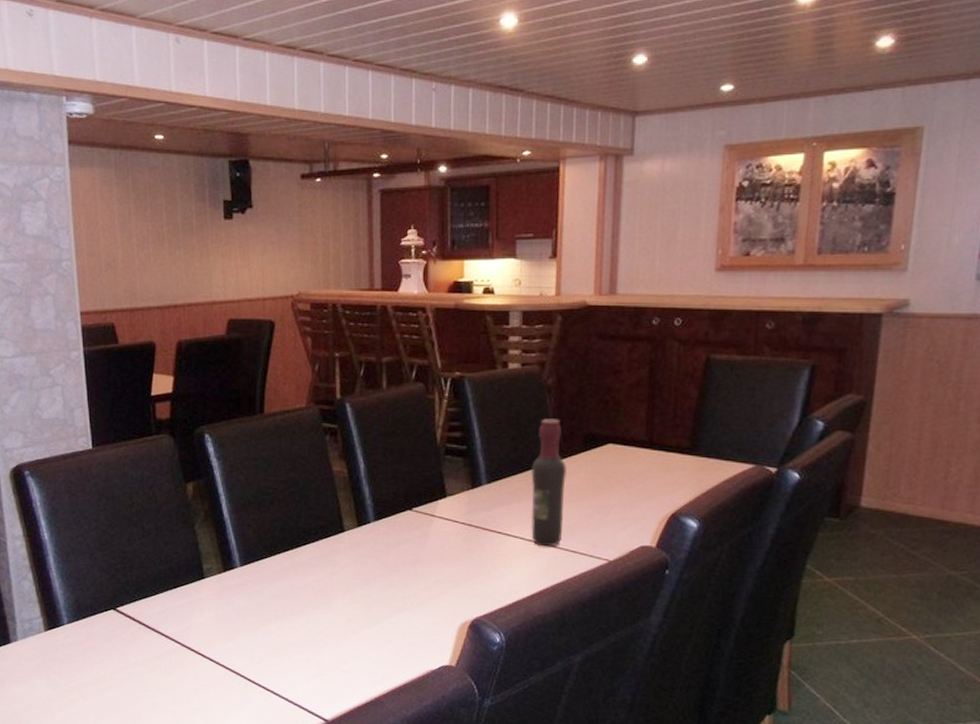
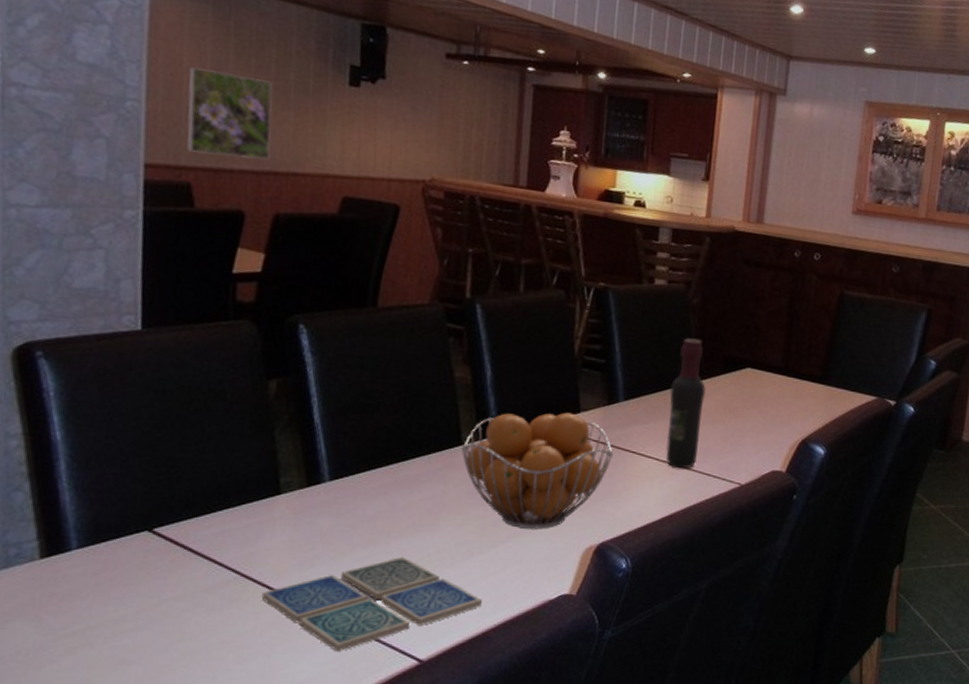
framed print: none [103,225,169,297] -> present [186,67,272,160]
drink coaster: none [198,630,374,711] -> present [261,556,483,653]
fruit basket: none [344,498,480,606] -> present [461,412,613,529]

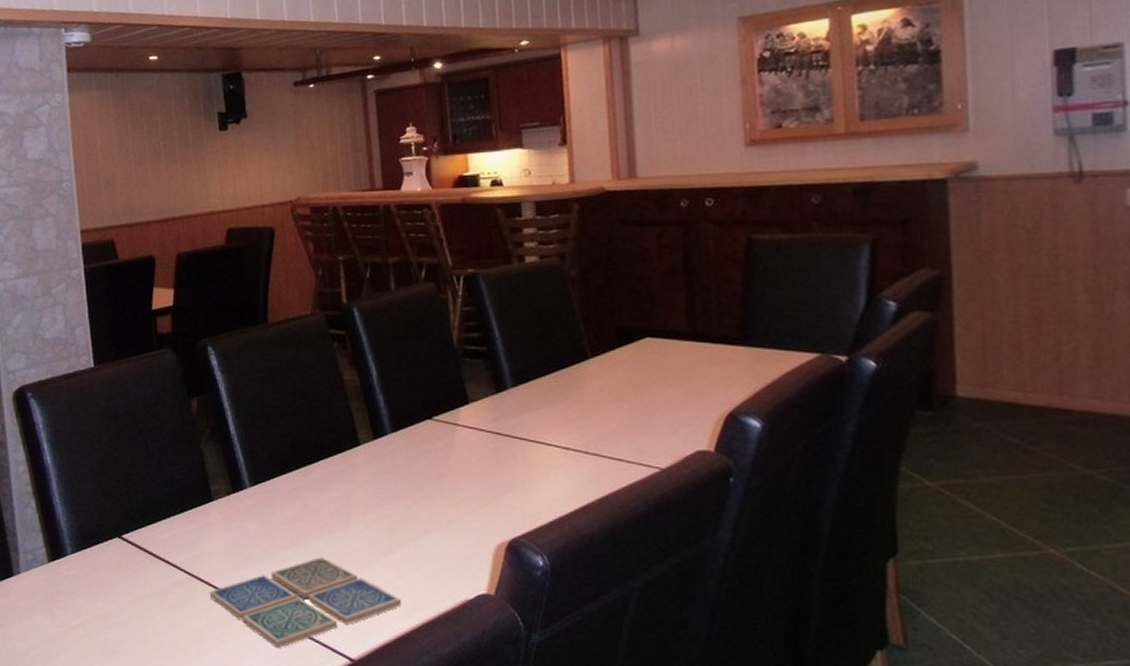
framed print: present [186,67,272,160] -> none [101,142,167,214]
fruit basket: present [461,412,613,529] -> none [359,405,510,526]
wine bottle: present [666,338,706,469] -> none [561,313,604,455]

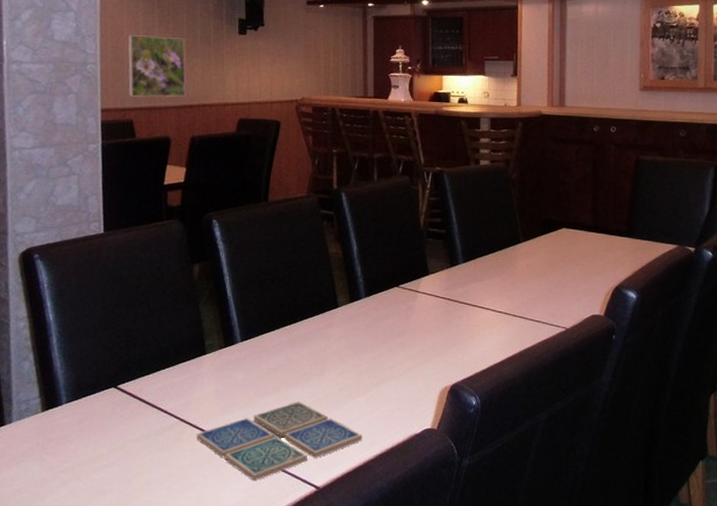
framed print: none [101,142,167,214] -> present [128,35,187,97]

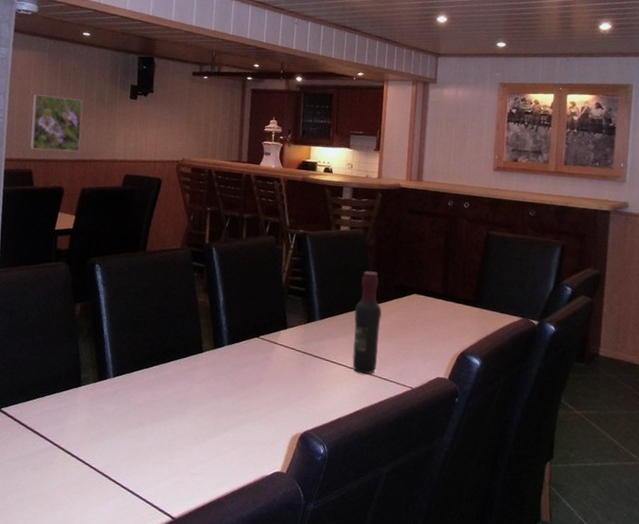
drink coaster: present [196,401,363,482] -> none [67,435,218,507]
wine bottle: none [500,207,529,318] -> present [352,271,382,375]

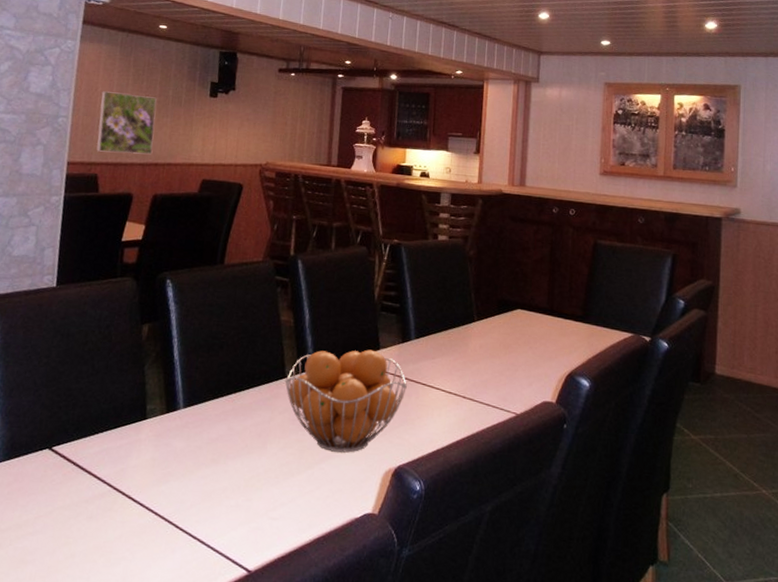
fruit basket: none [202,328,312,419] -> present [285,349,407,453]
wine bottle: present [352,271,382,375] -> none [451,284,483,400]

